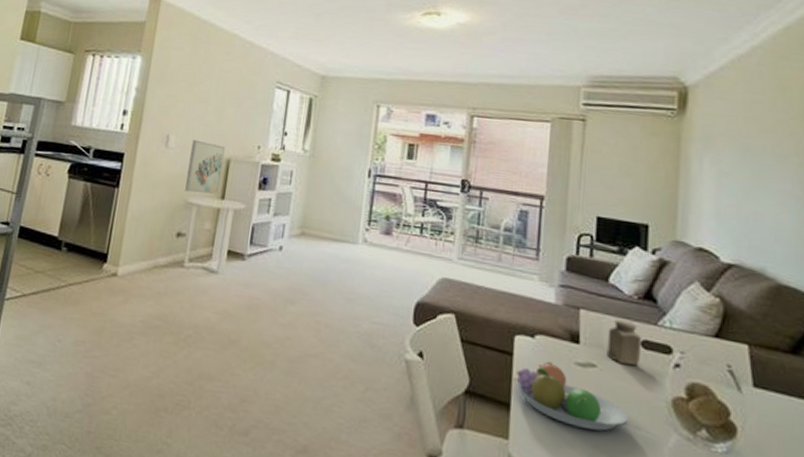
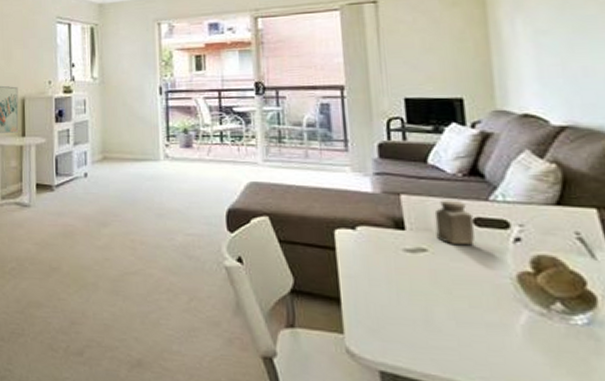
fruit bowl: present [516,361,627,431] -> none [342,251,470,315]

